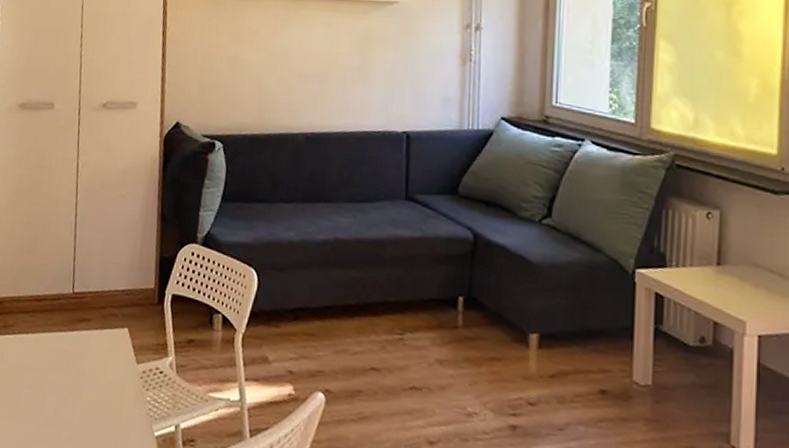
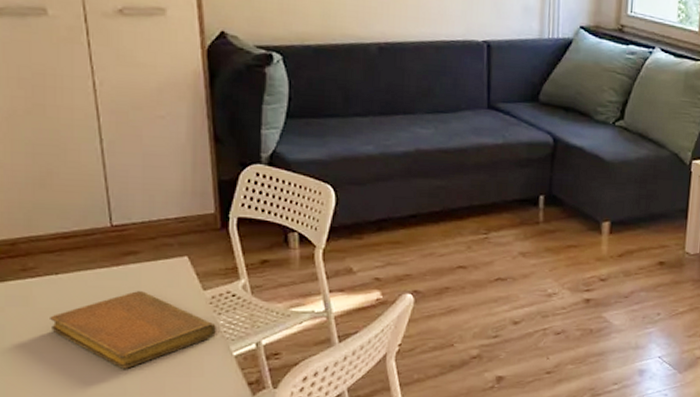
notebook: none [16,357,144,435] -> present [50,291,216,369]

